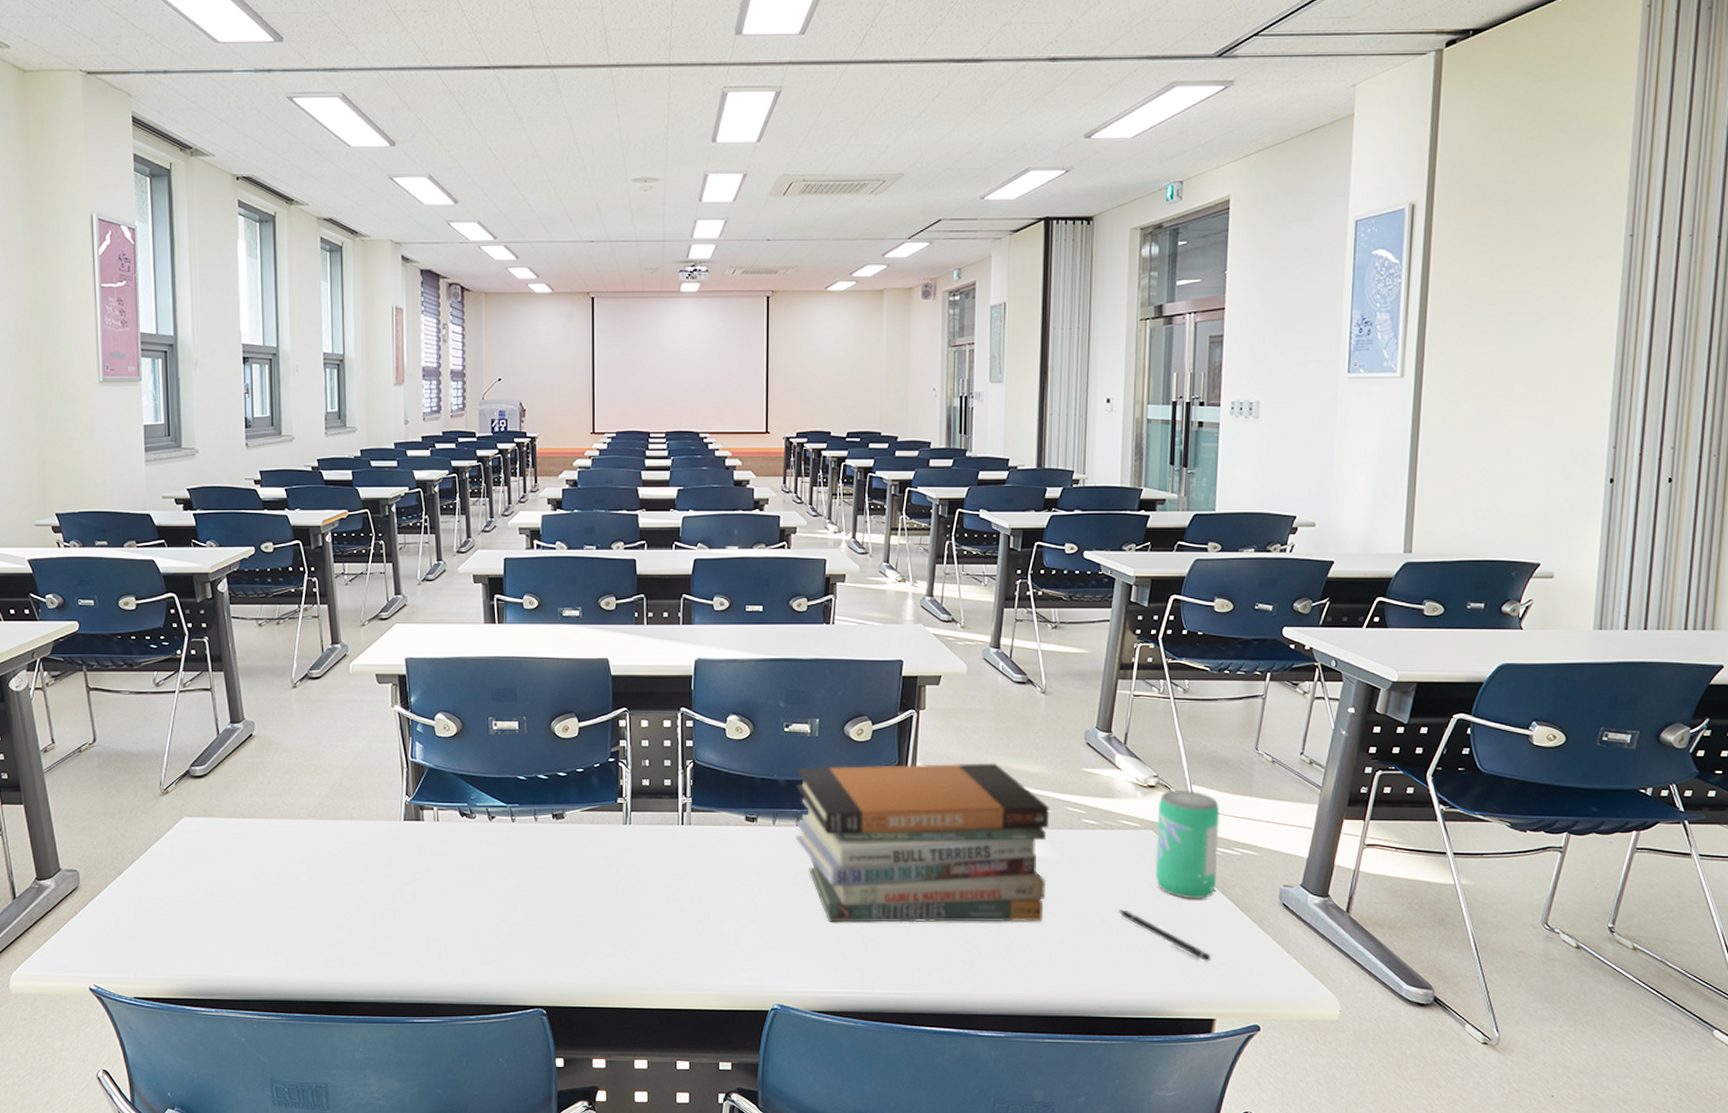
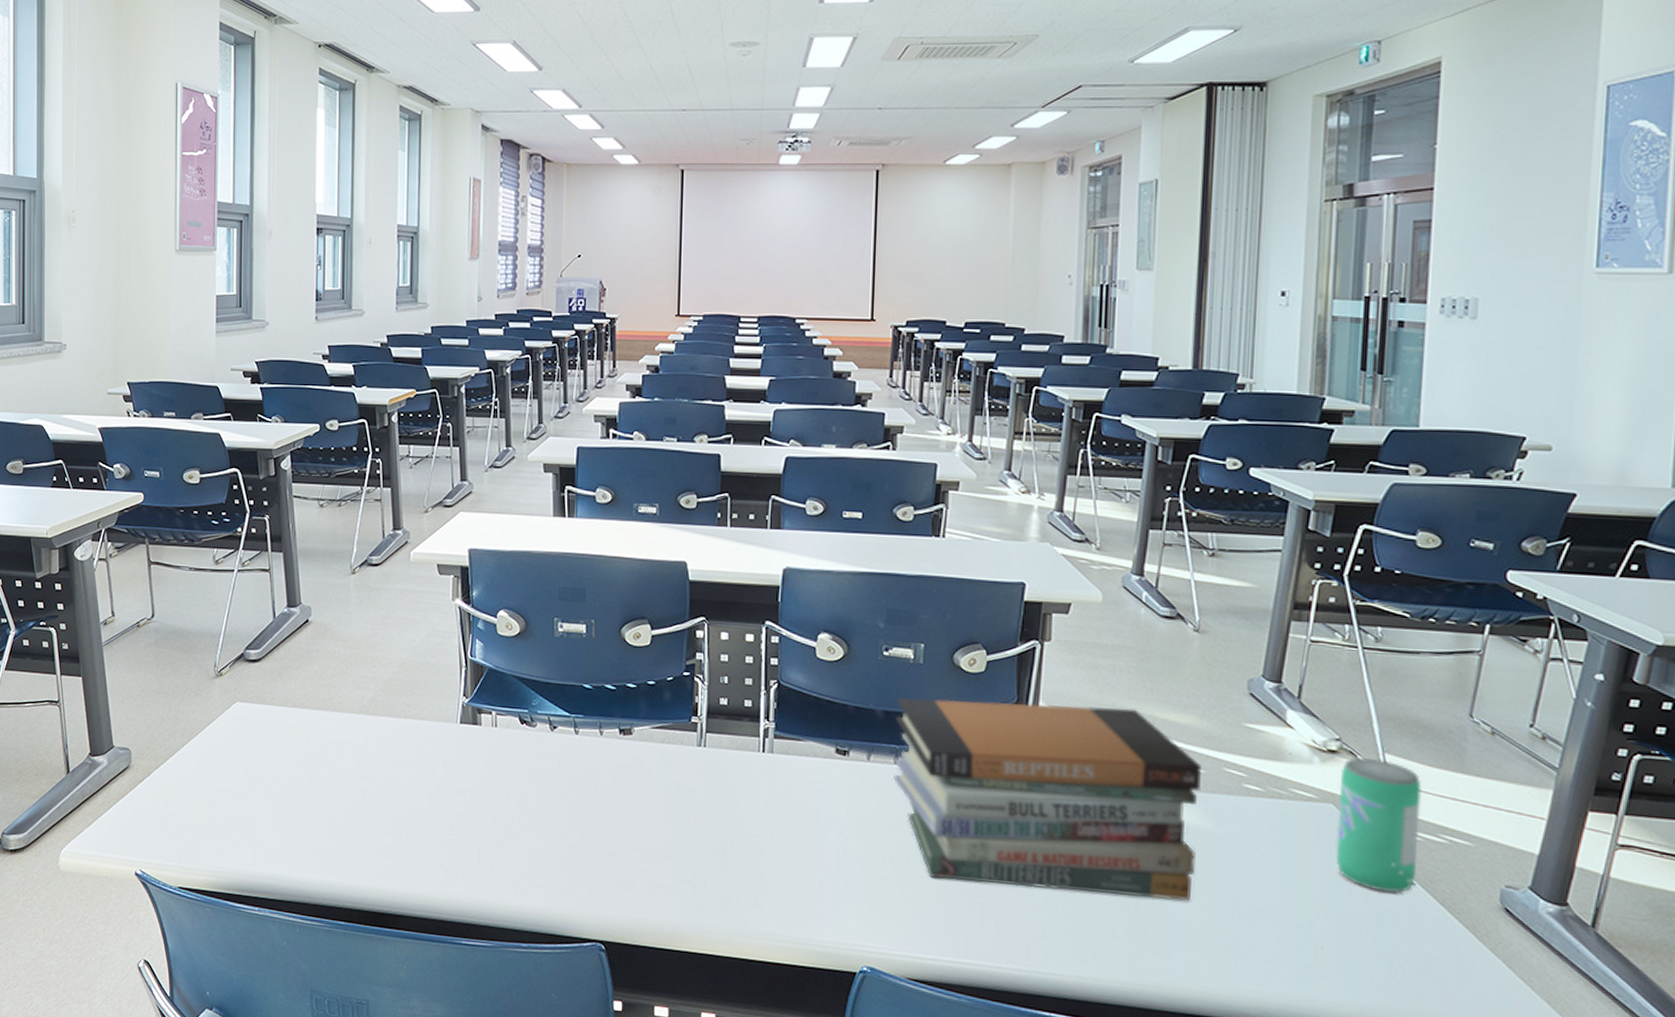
pen: present [1119,909,1211,962] -> none [1288,896,1409,971]

